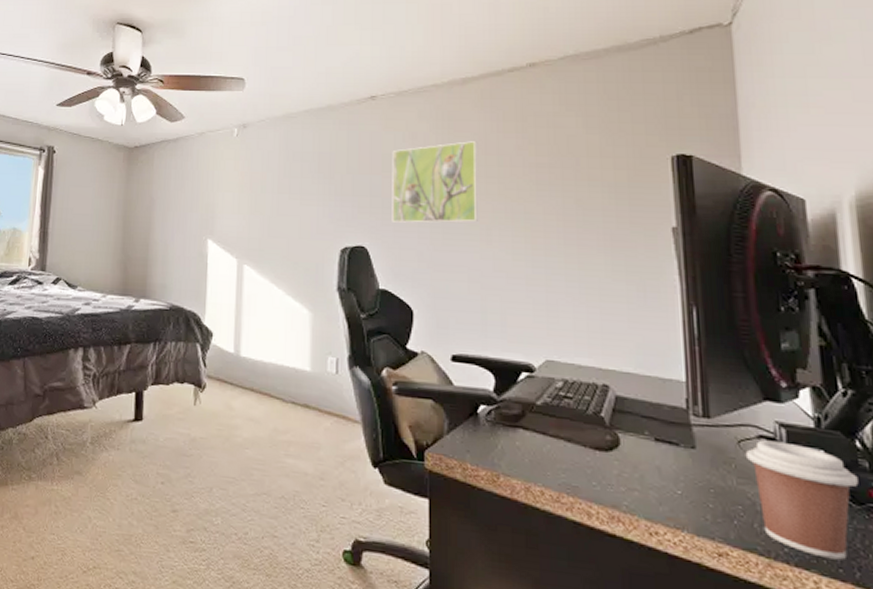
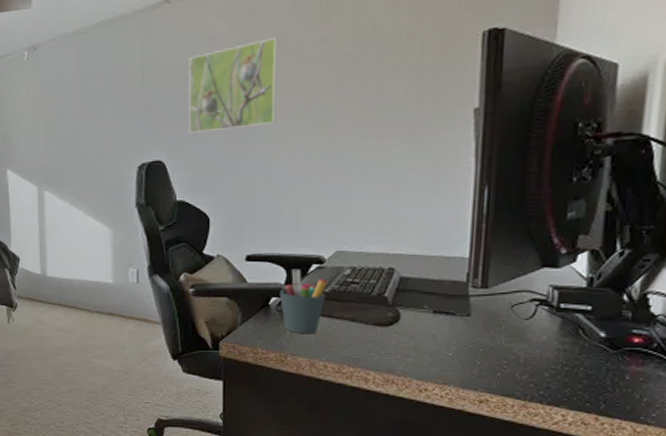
pen holder: none [489,375,538,453] -> present [280,269,327,334]
coffee cup: present [745,440,859,560] -> none [516,302,619,396]

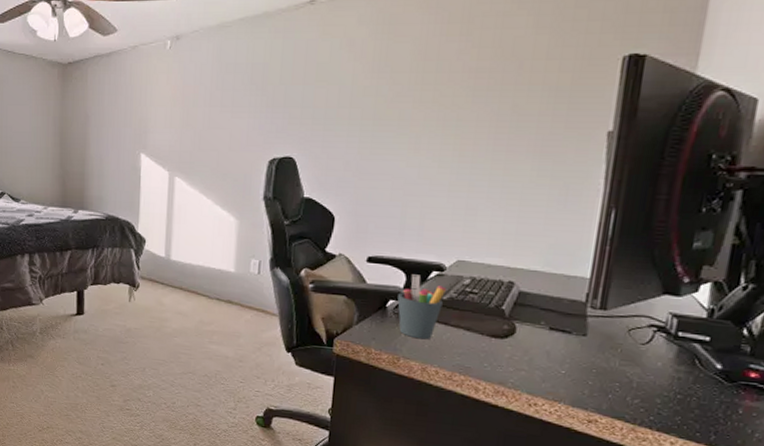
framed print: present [188,38,277,133] -> none [321,46,417,133]

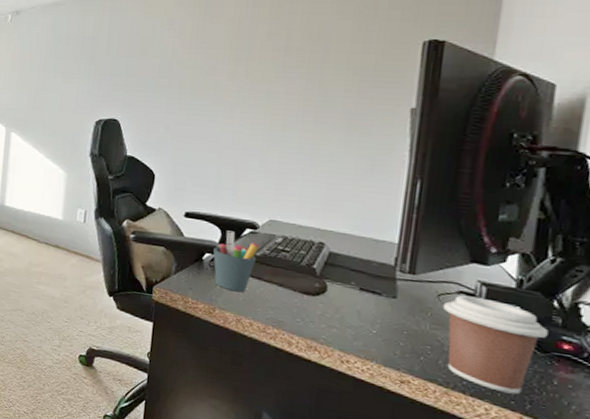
coffee cup: none [632,328,737,426] -> present [442,295,549,395]

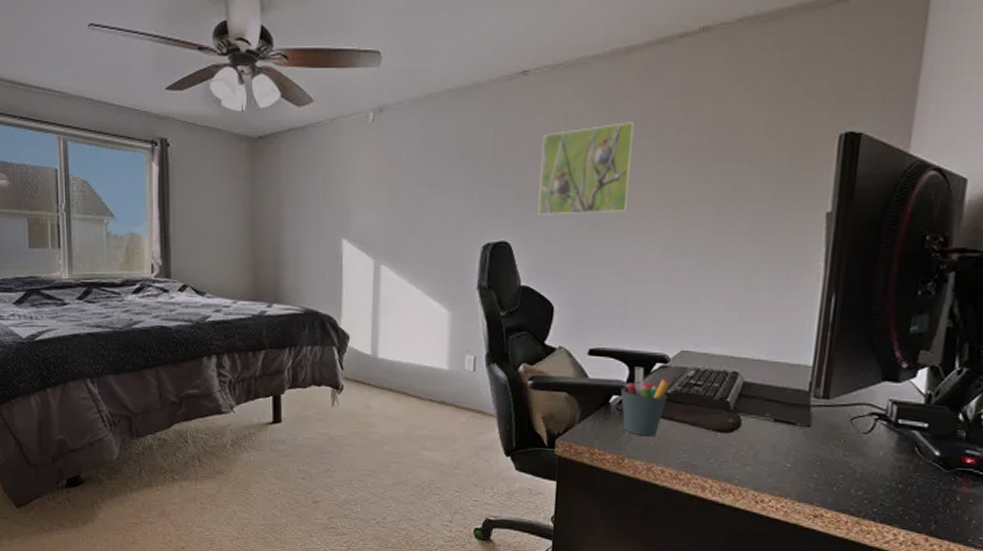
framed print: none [143,26,231,100] -> present [538,122,635,215]
coffee cup: present [442,295,549,395] -> none [855,416,953,516]

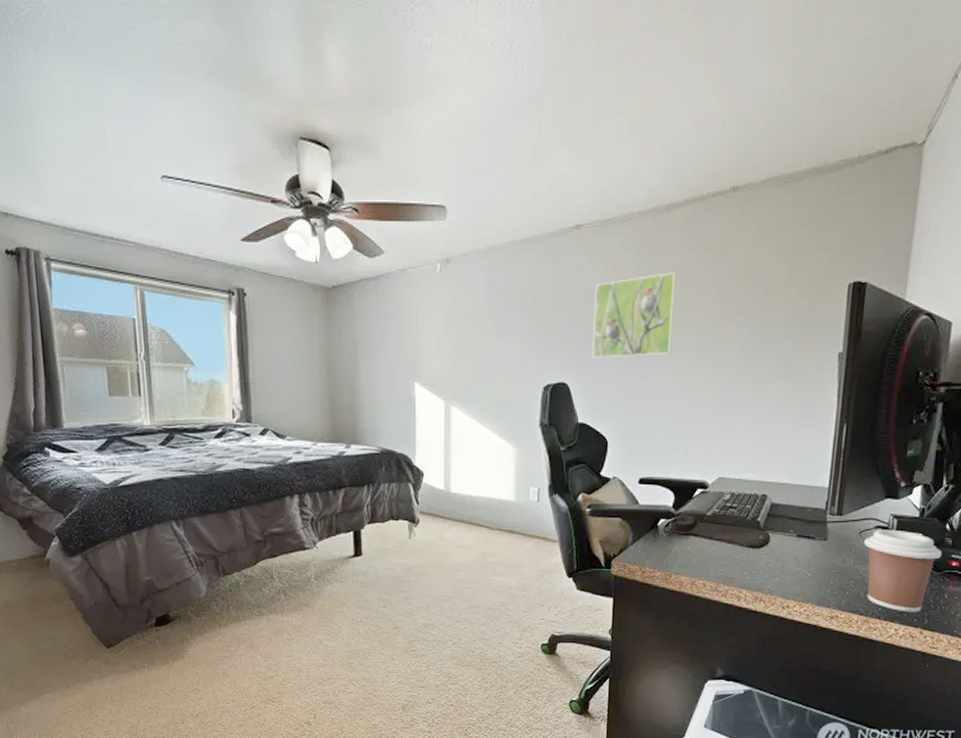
pen holder: present [621,367,670,437] -> none [667,493,709,555]
coffee cup: none [855,416,953,516] -> present [863,529,942,612]

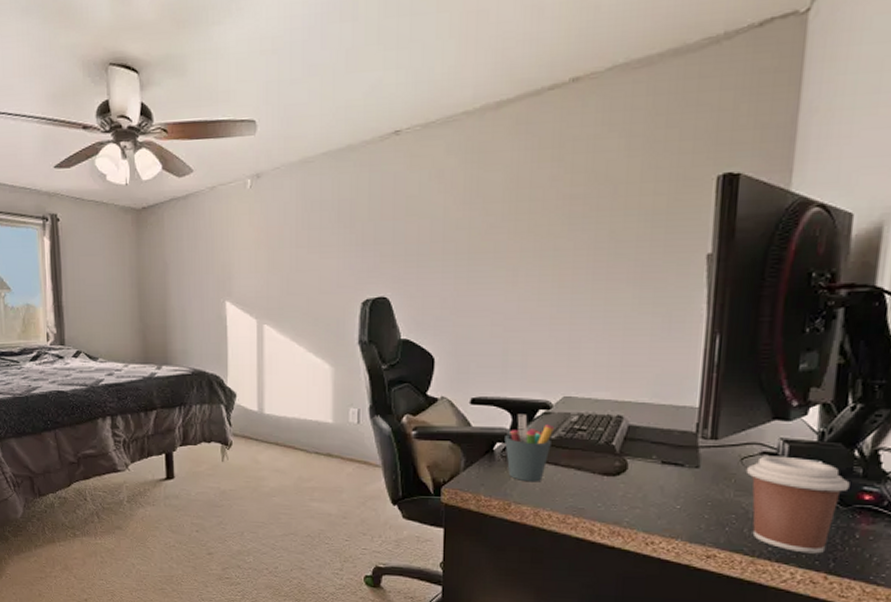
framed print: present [592,273,676,358] -> none [415,174,508,270]
pen holder: none [667,493,709,555] -> present [505,414,554,482]

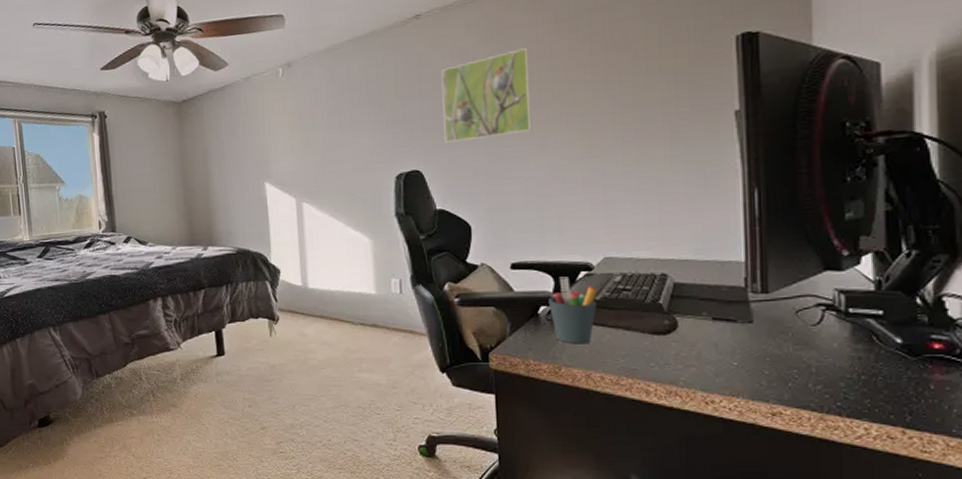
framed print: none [415,174,508,270] -> present [441,48,532,143]
coffee cup: present [746,456,850,554] -> none [802,307,916,407]

